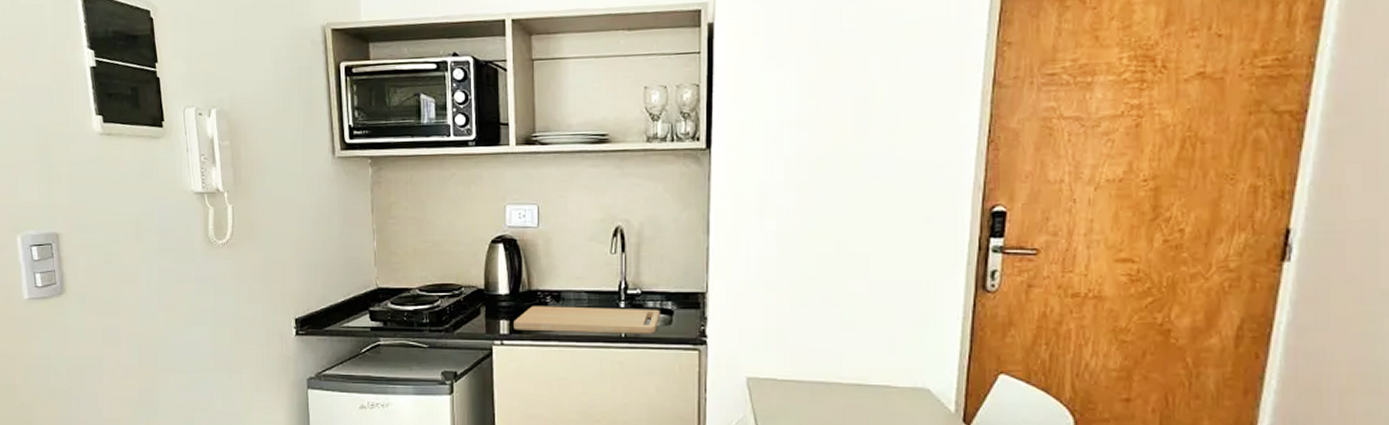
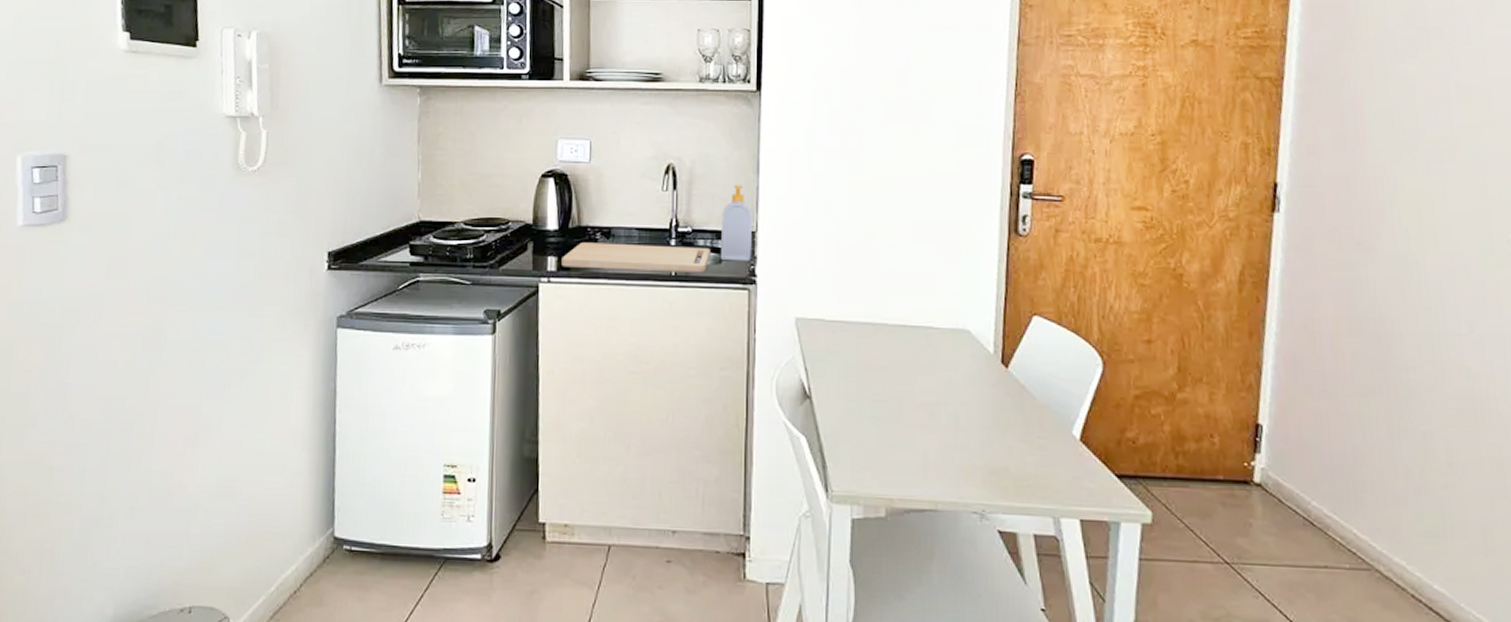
soap bottle: none [670,246,703,322] -> present [720,185,753,262]

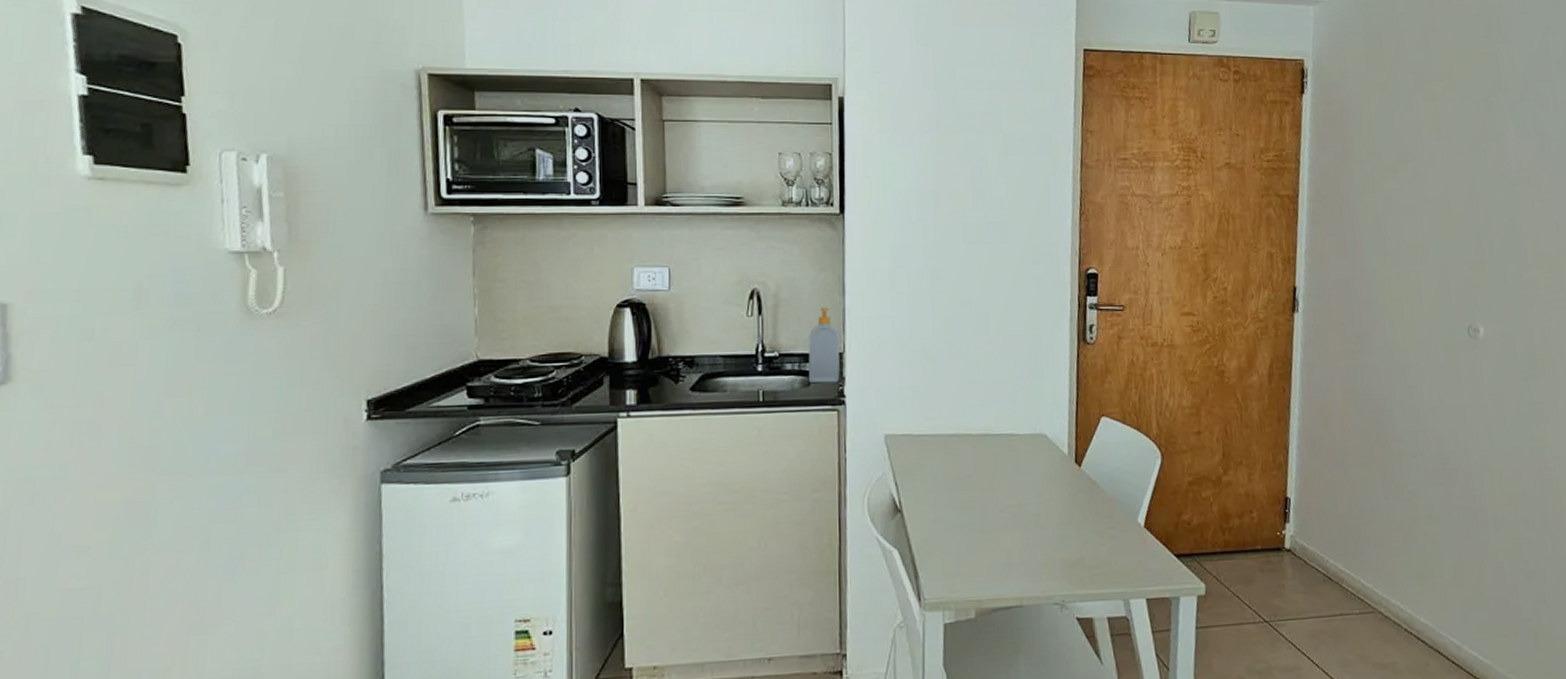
cutting board: present [561,242,711,274] -> none [642,371,799,400]

